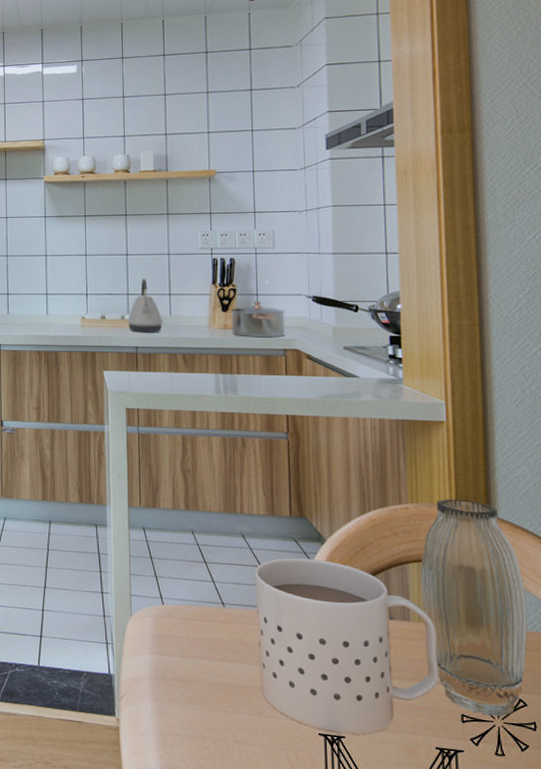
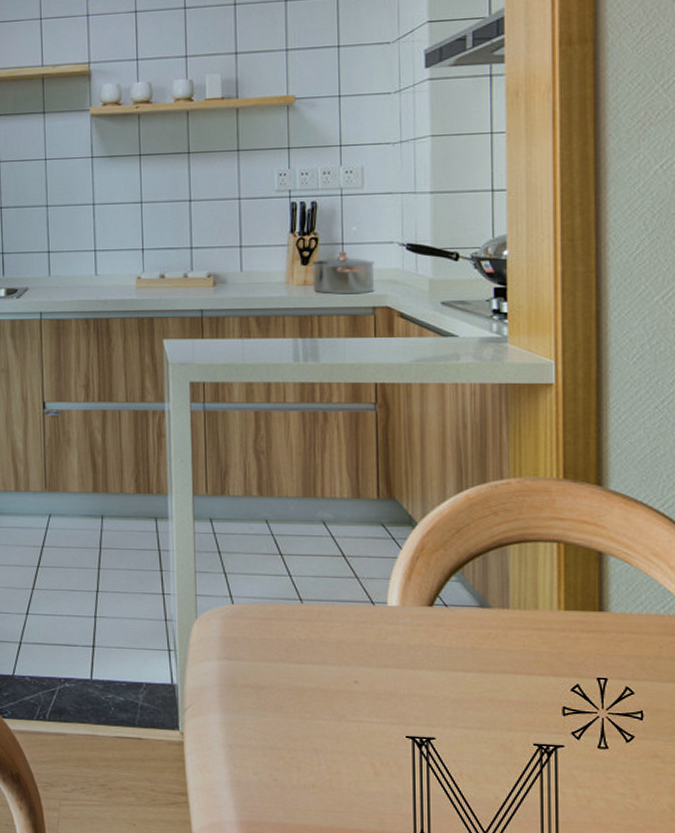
kettle: present [127,279,164,333] -> none [191,229,233,293]
mug: present [254,557,440,735] -> none [336,545,540,736]
vase: present [420,498,528,717] -> none [522,470,638,707]

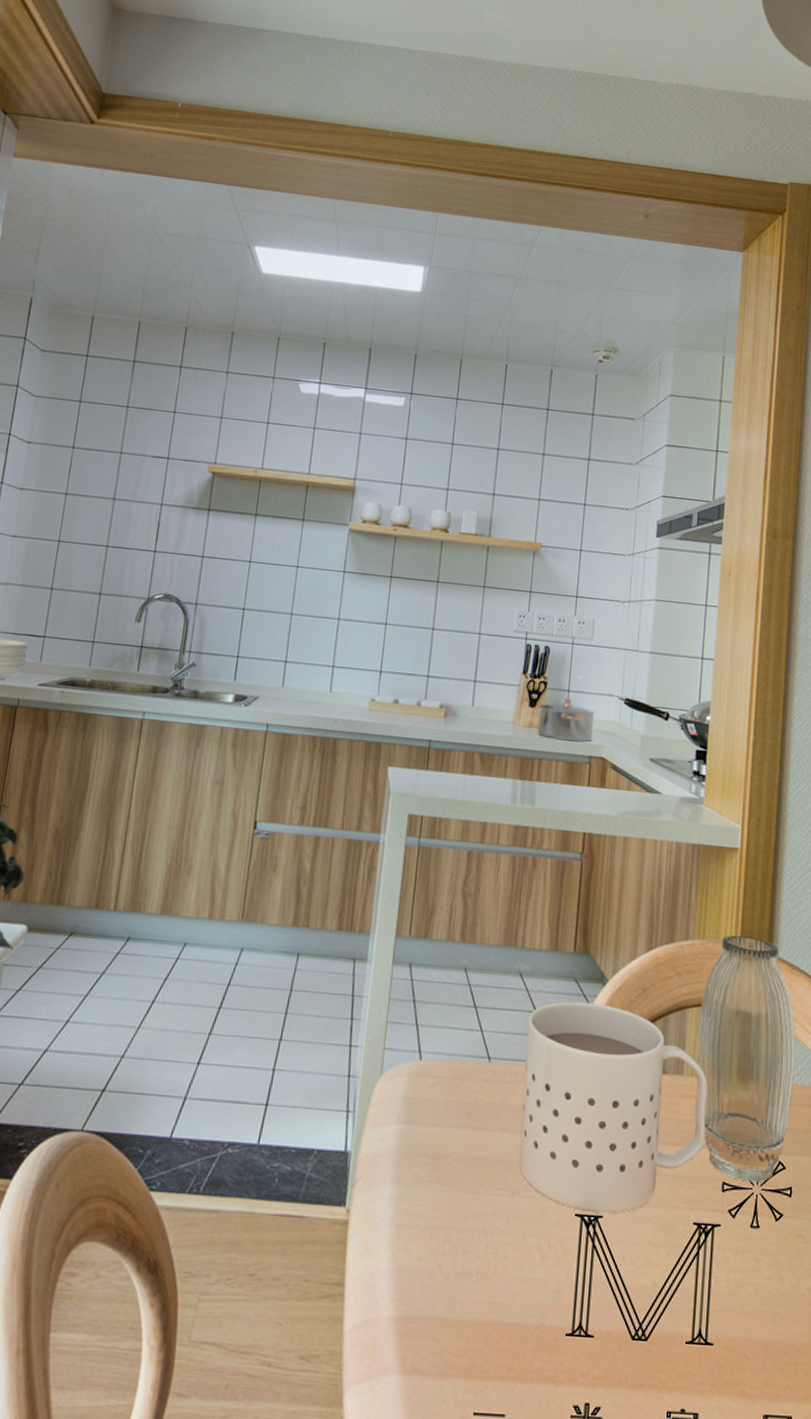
mug: none [336,545,540,736] -> present [518,1001,708,1214]
vase: none [522,470,638,707] -> present [697,934,796,1183]

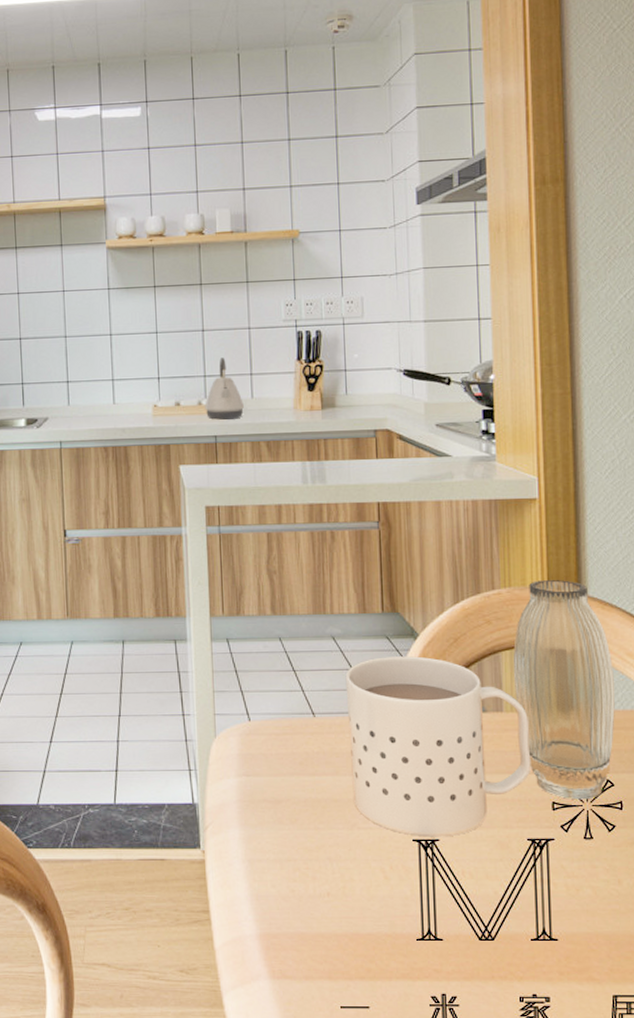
kettle: none [423,660,464,726] -> present [205,358,245,420]
cooking pot: present [537,697,595,742] -> none [318,377,376,419]

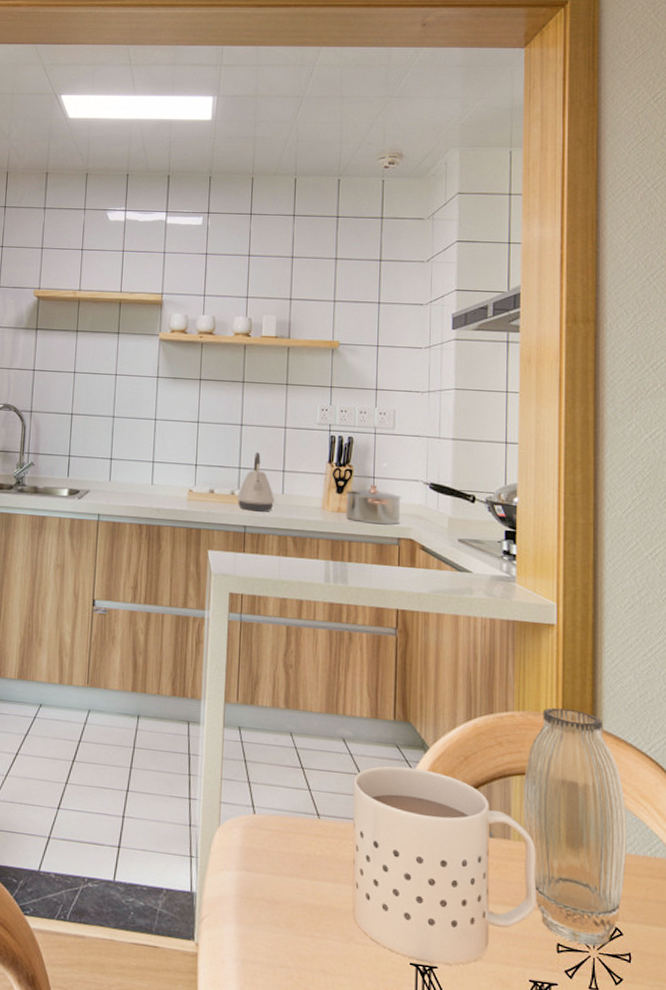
cooking pot: none [318,377,376,419] -> present [345,484,401,525]

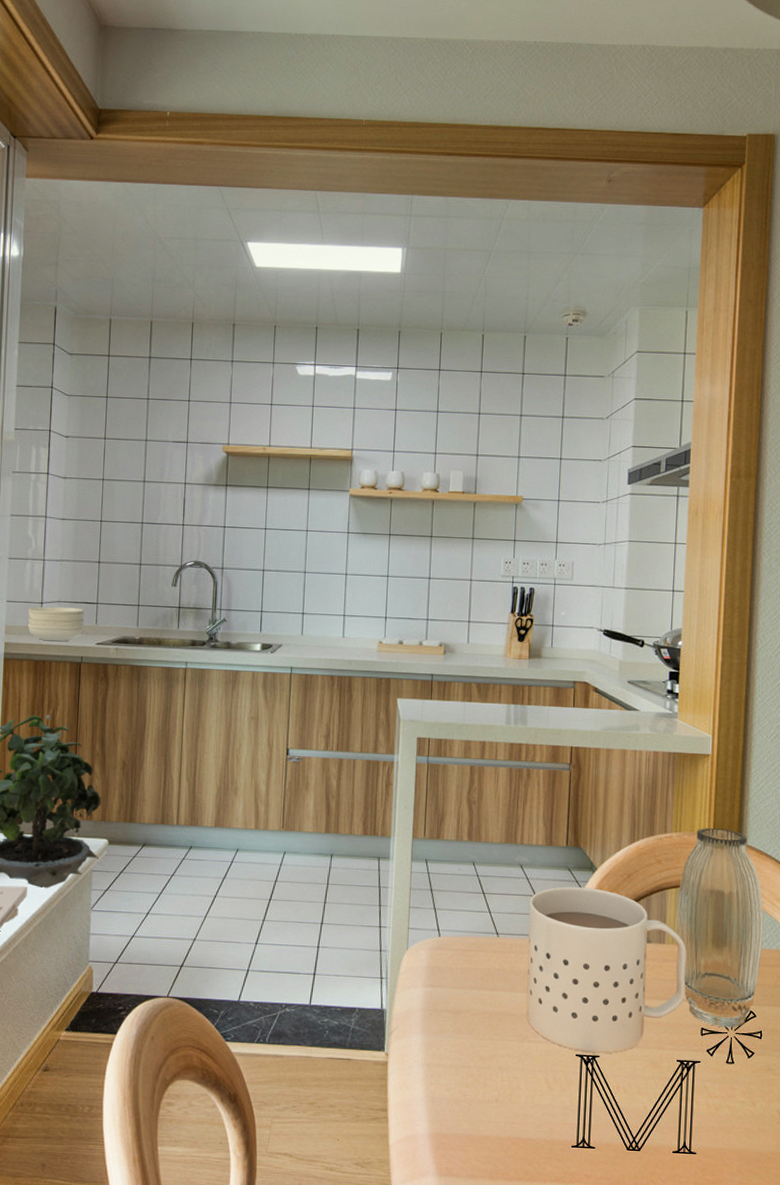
kettle: present [237,452,275,512] -> none [425,604,461,661]
cooking pot: present [345,484,401,525] -> none [526,632,577,670]

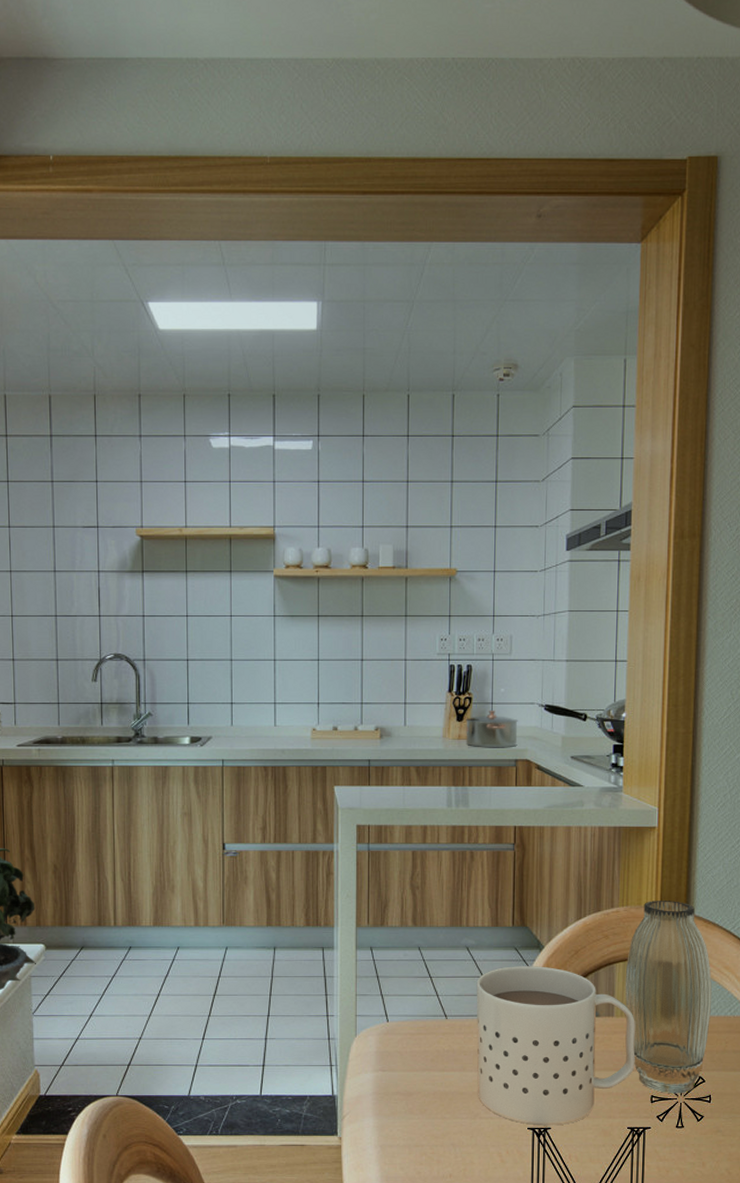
cooking pot: none [526,632,577,670] -> present [466,710,518,748]

